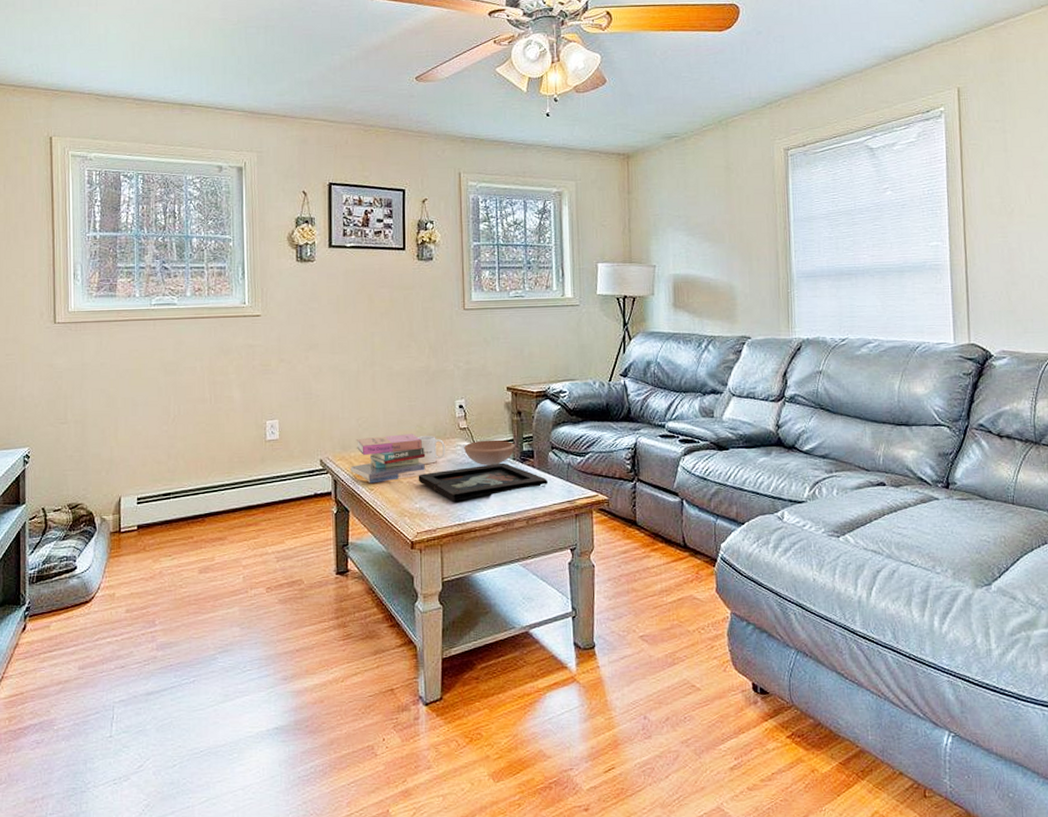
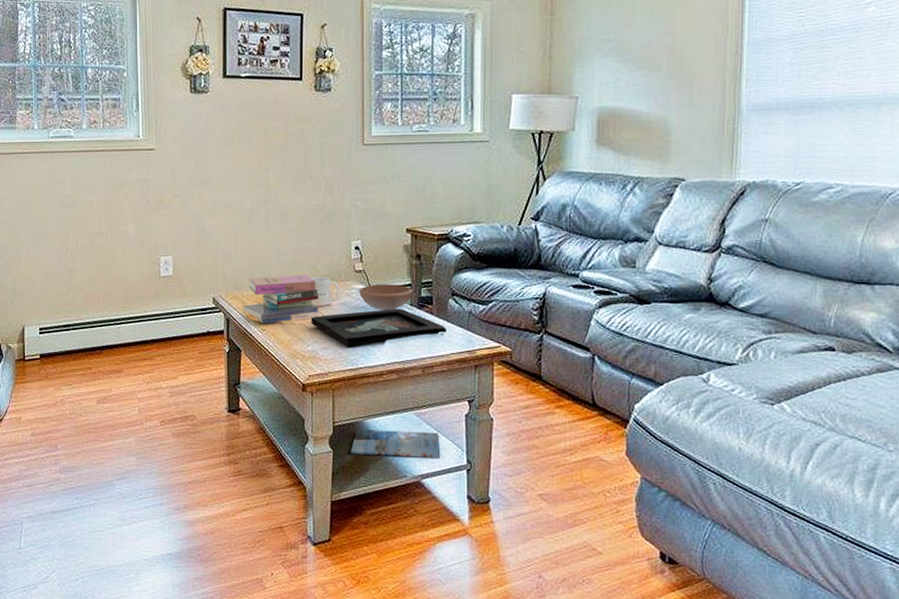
magazine: none [459,581,547,610] -> present [350,429,441,458]

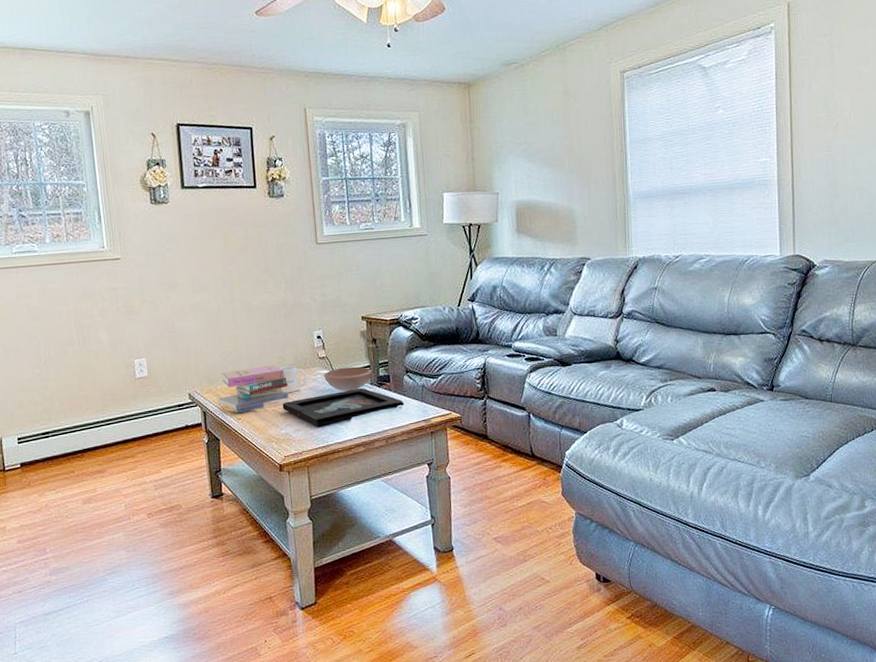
magazine: present [350,429,441,458] -> none [327,494,408,524]

